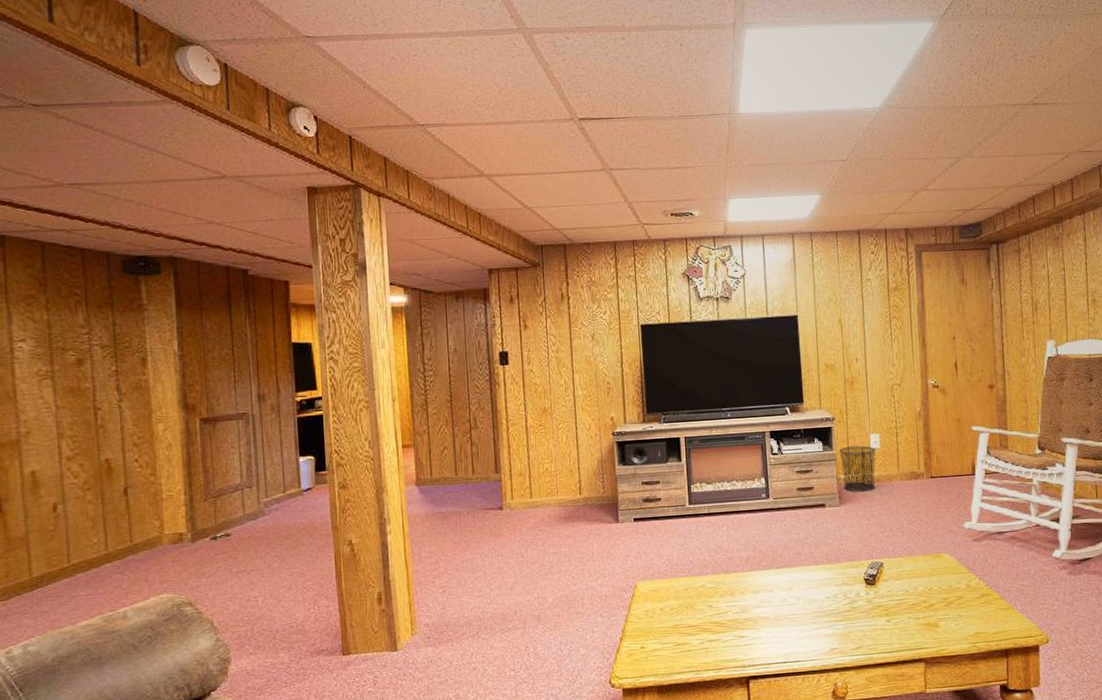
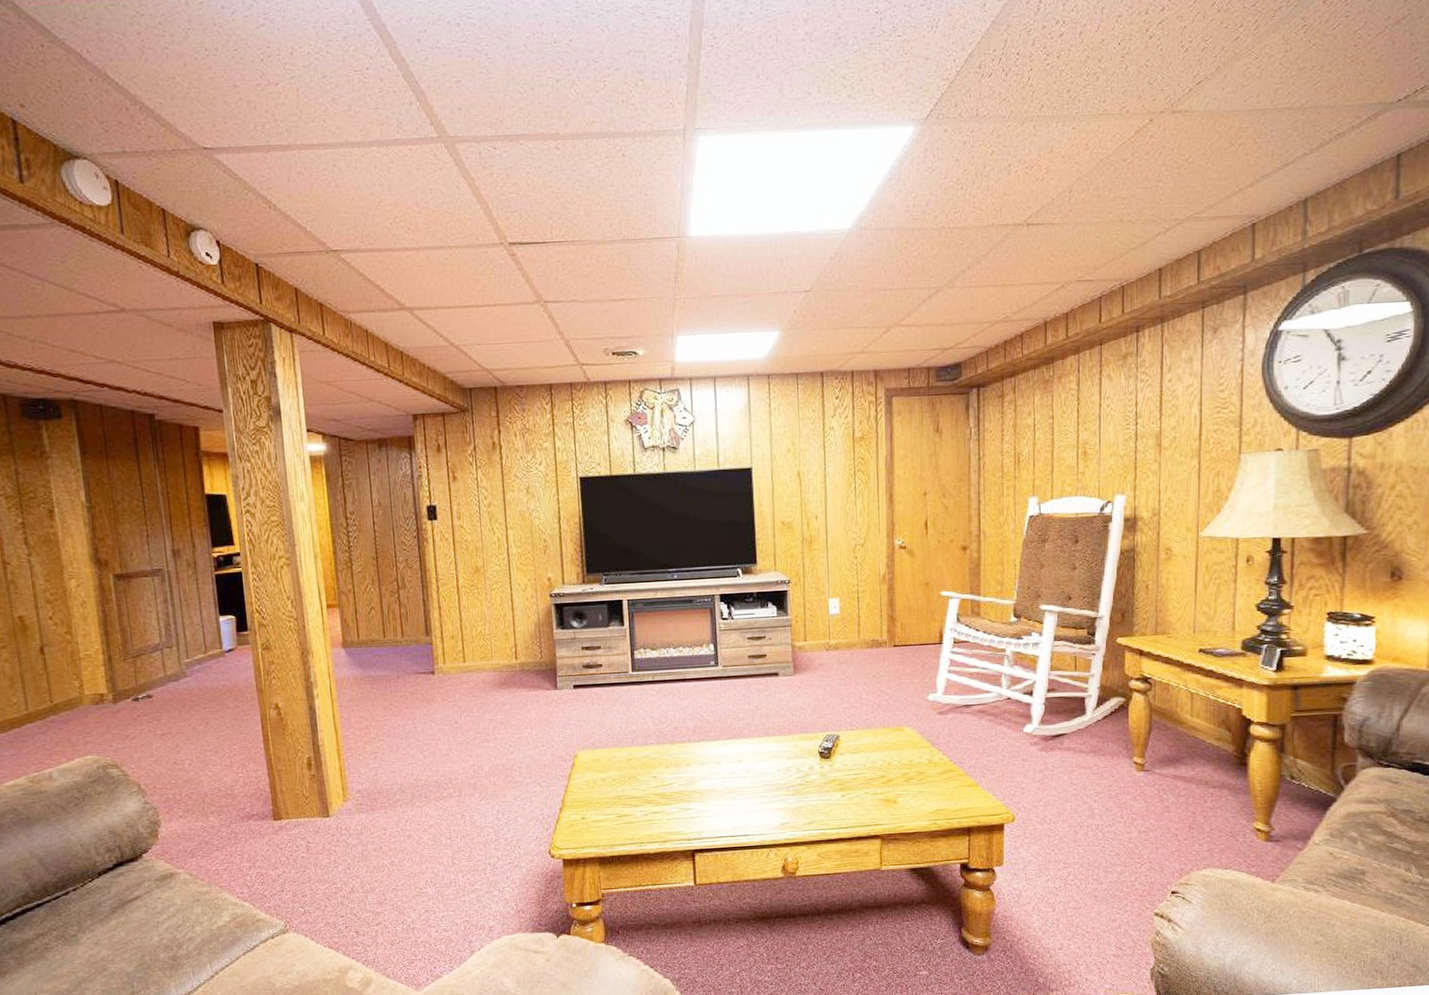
waste bin: present [839,445,876,492] -> none [795,611,835,661]

